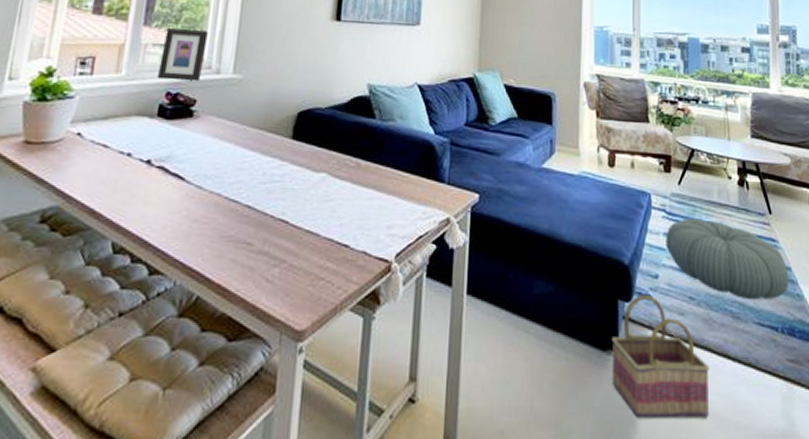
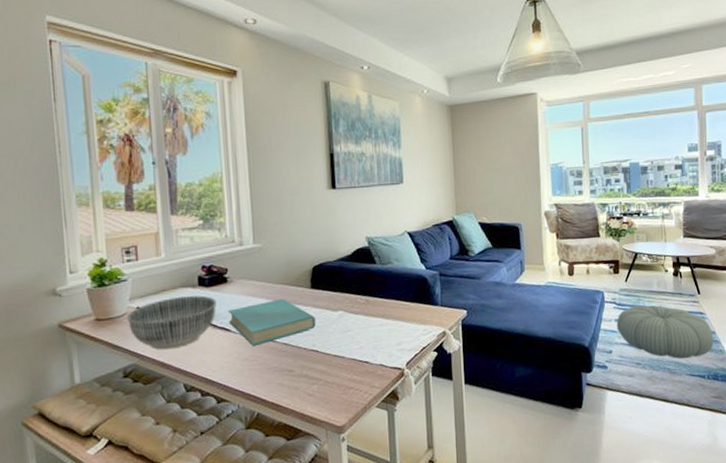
bowl: none [61,127,176,194] -> present [126,295,217,350]
picture frame: present [158,28,208,82] -> none [191,212,228,257]
book: none [184,146,291,203] -> present [227,298,316,346]
basket: present [611,294,709,419] -> none [578,365,653,451]

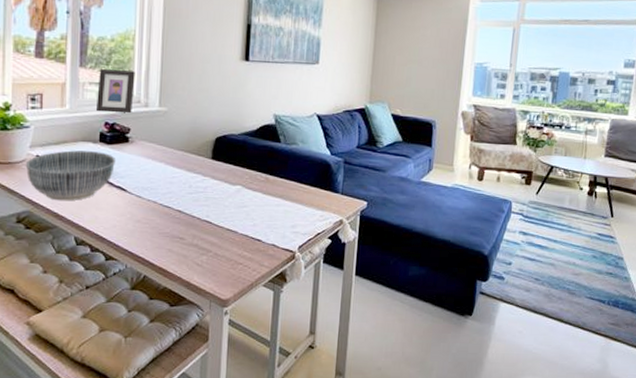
picture frame: none [191,212,228,257] -> present [96,69,135,114]
book: present [227,298,316,346] -> none [125,165,213,209]
pouf: present [616,305,714,359] -> none [520,220,621,281]

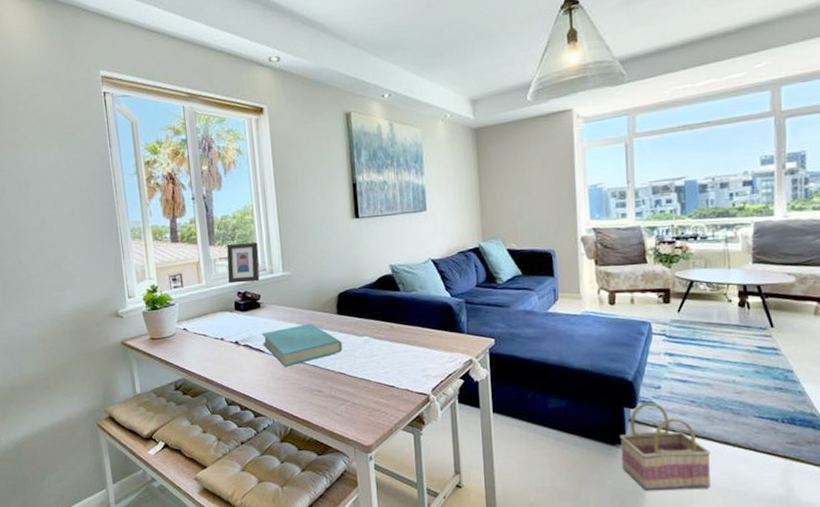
bowl: present [25,150,116,201] -> none [175,319,252,367]
book: none [125,165,213,209] -> present [261,323,342,366]
basket: none [467,276,546,362] -> present [619,401,711,491]

